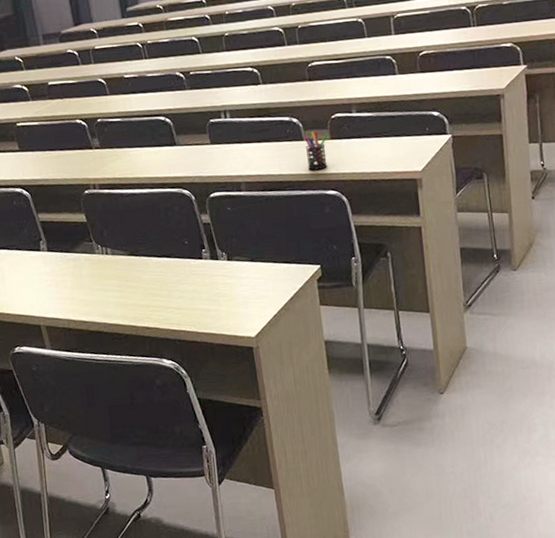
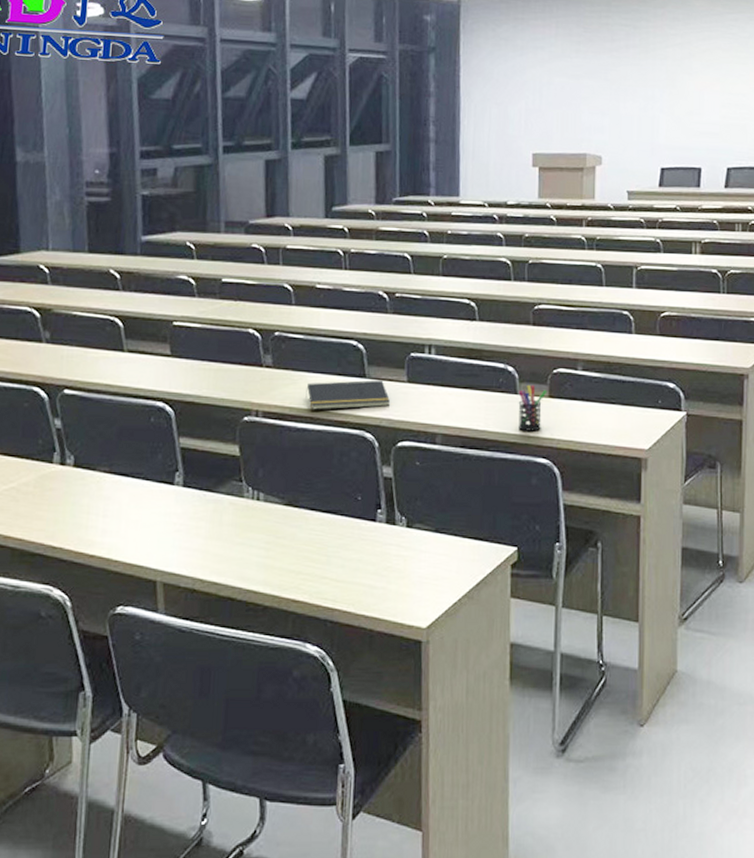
notepad: none [130,145,199,178] -> present [305,380,390,410]

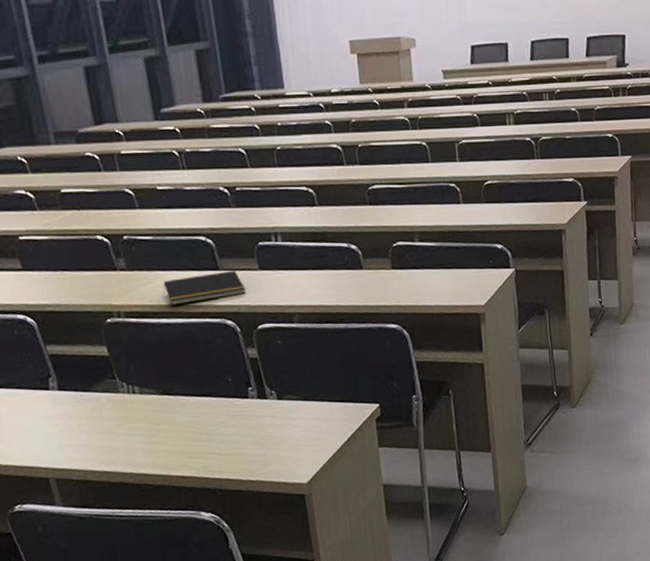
pen holder: present [518,384,548,431] -> none [363,259,390,302]

